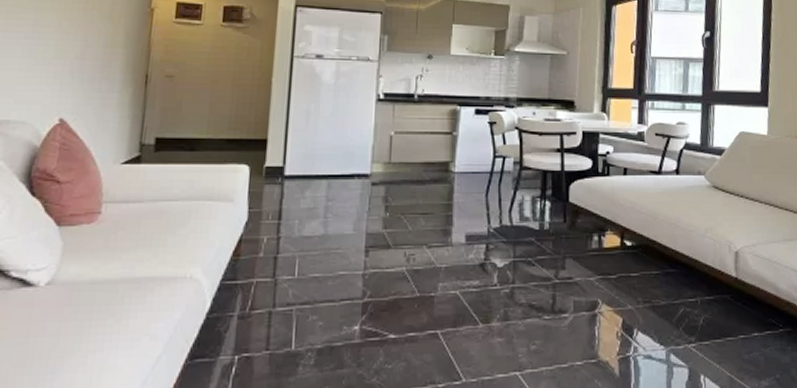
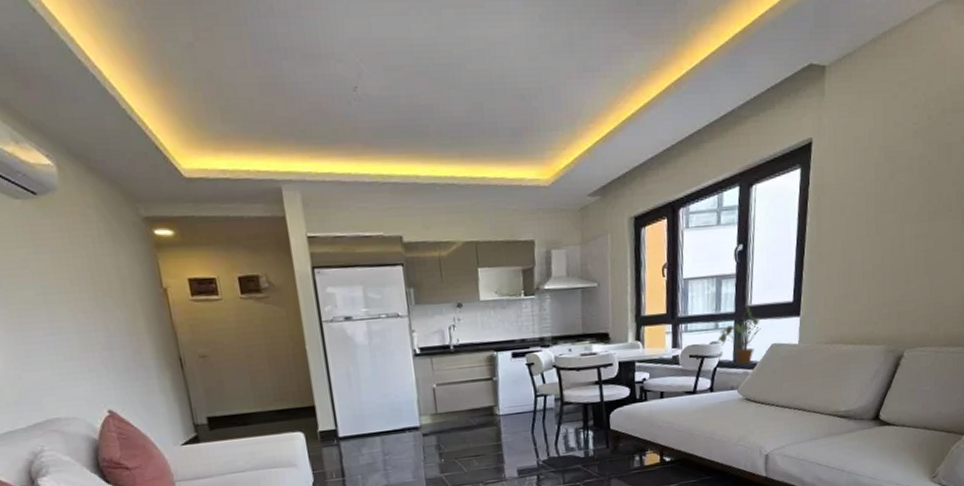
house plant: none [684,89,729,151] -> present [717,304,761,365]

